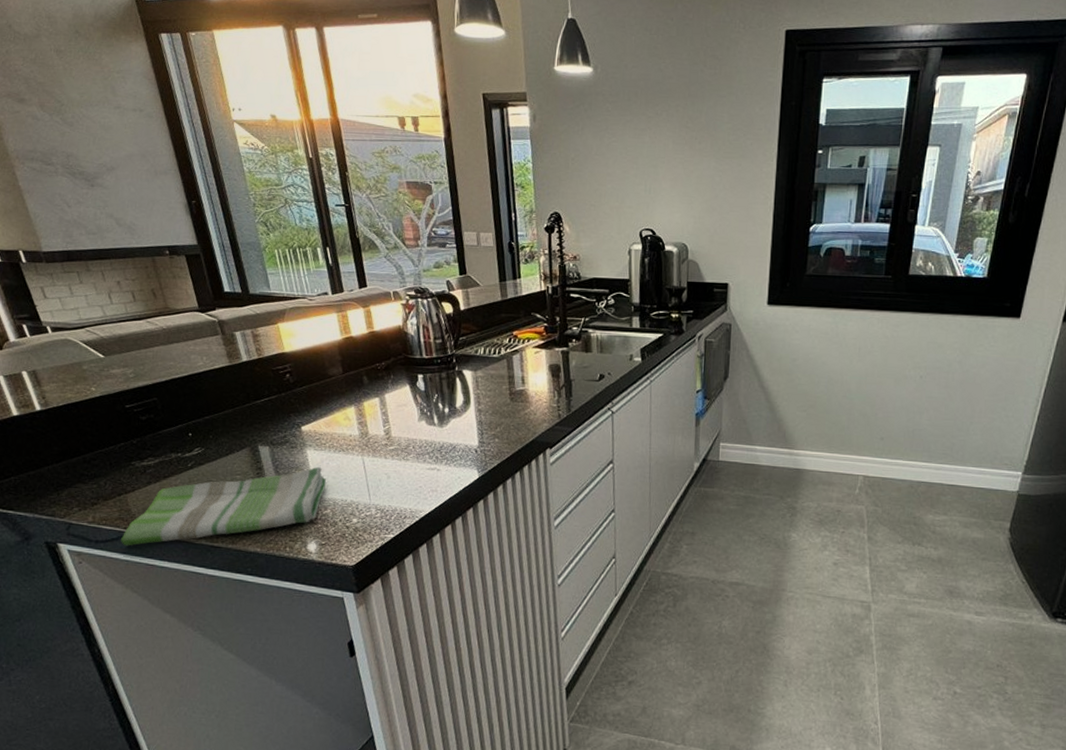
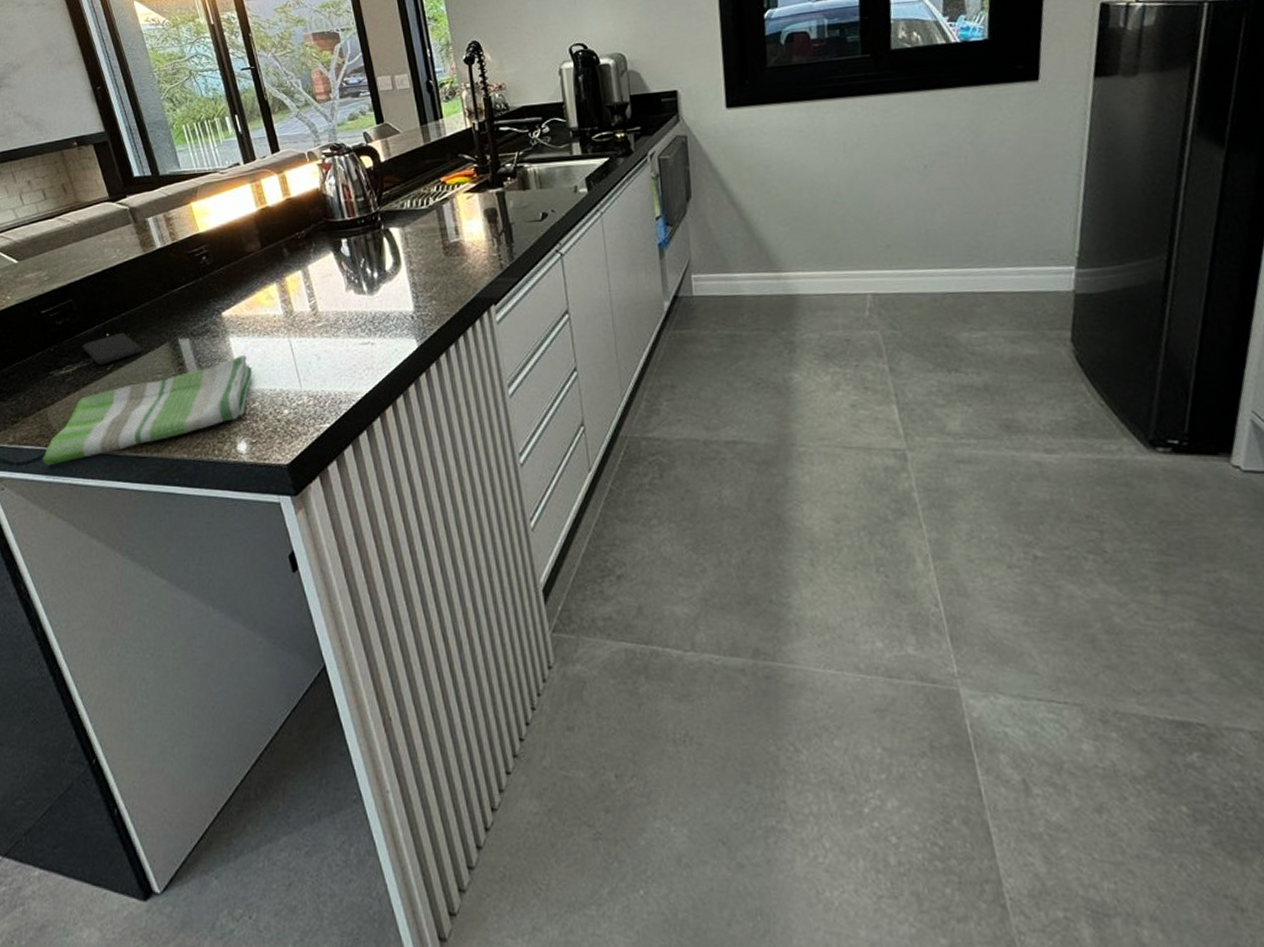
smartphone: none [165,434,223,461] -> present [83,333,142,365]

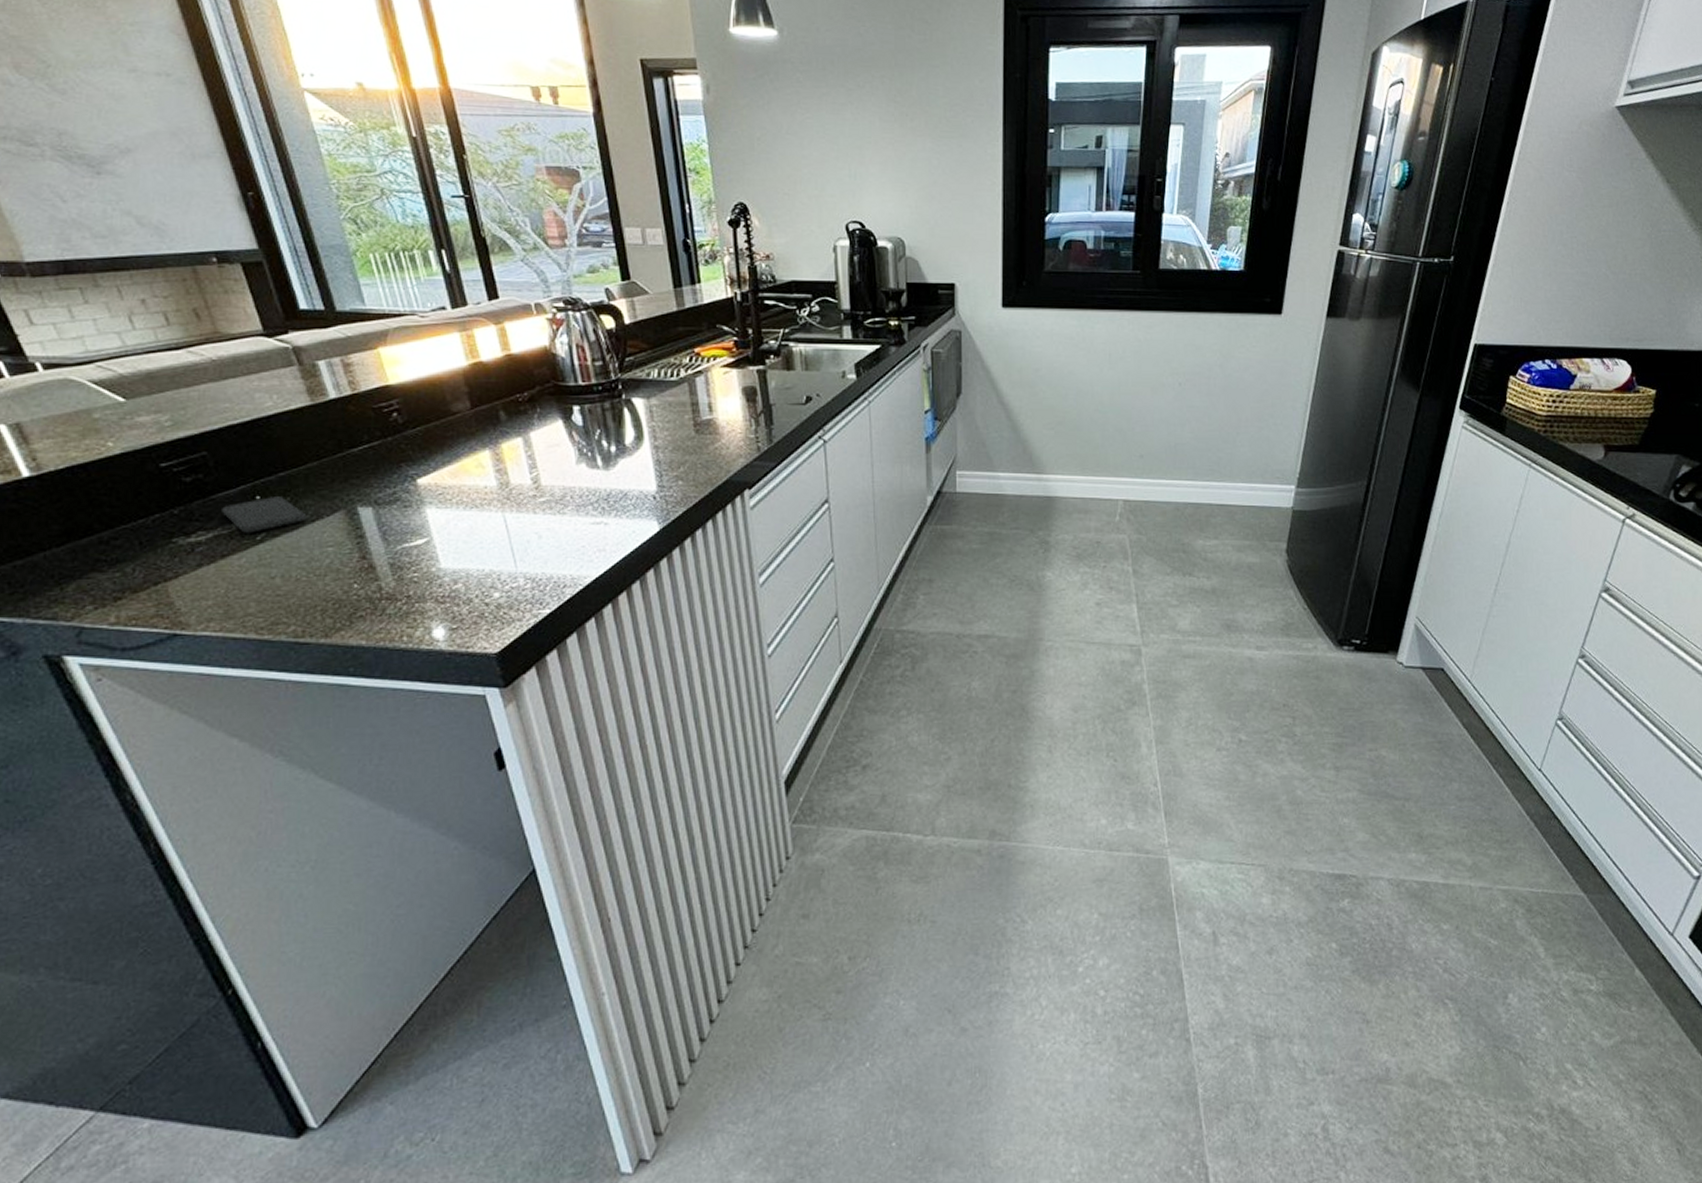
dish towel: present [43,355,253,466] -> none [160,530,456,652]

